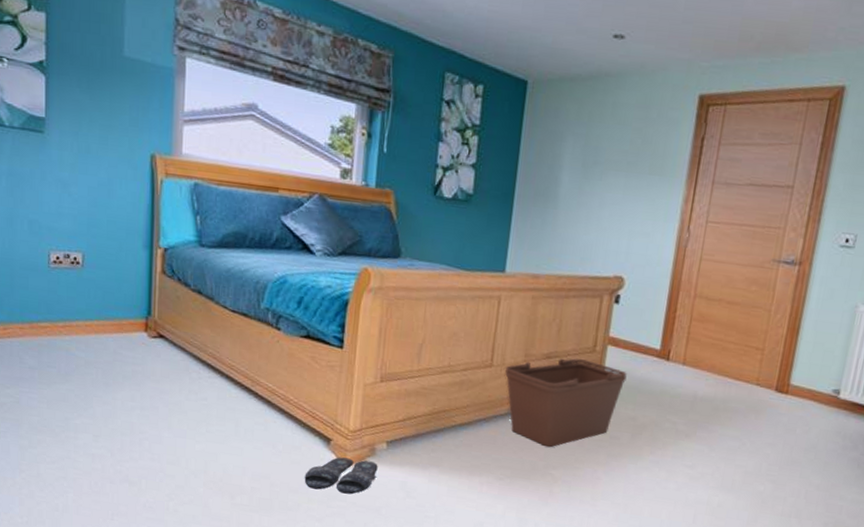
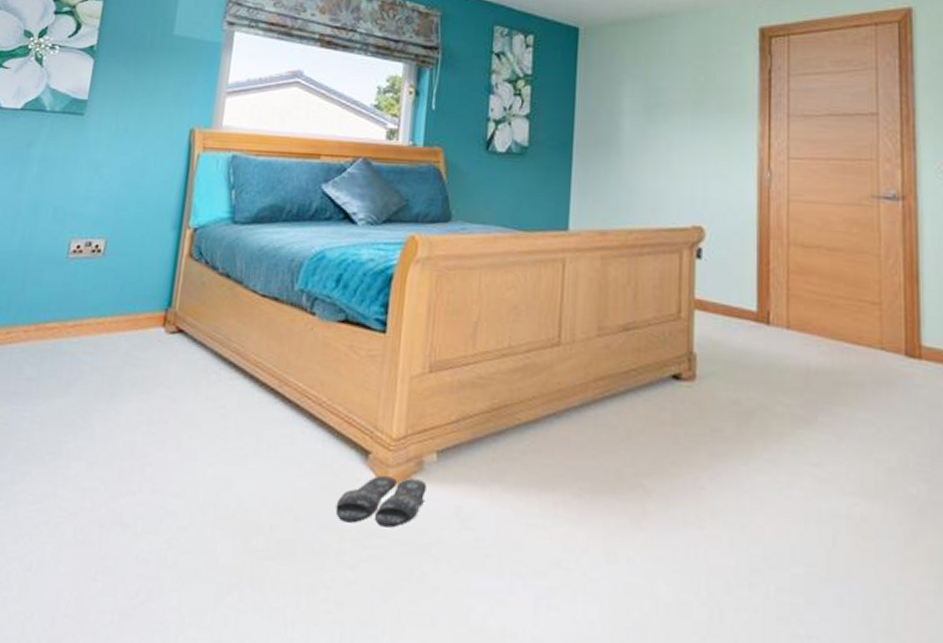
bicycle basket: present [505,358,627,447] -> none [576,329,721,447]

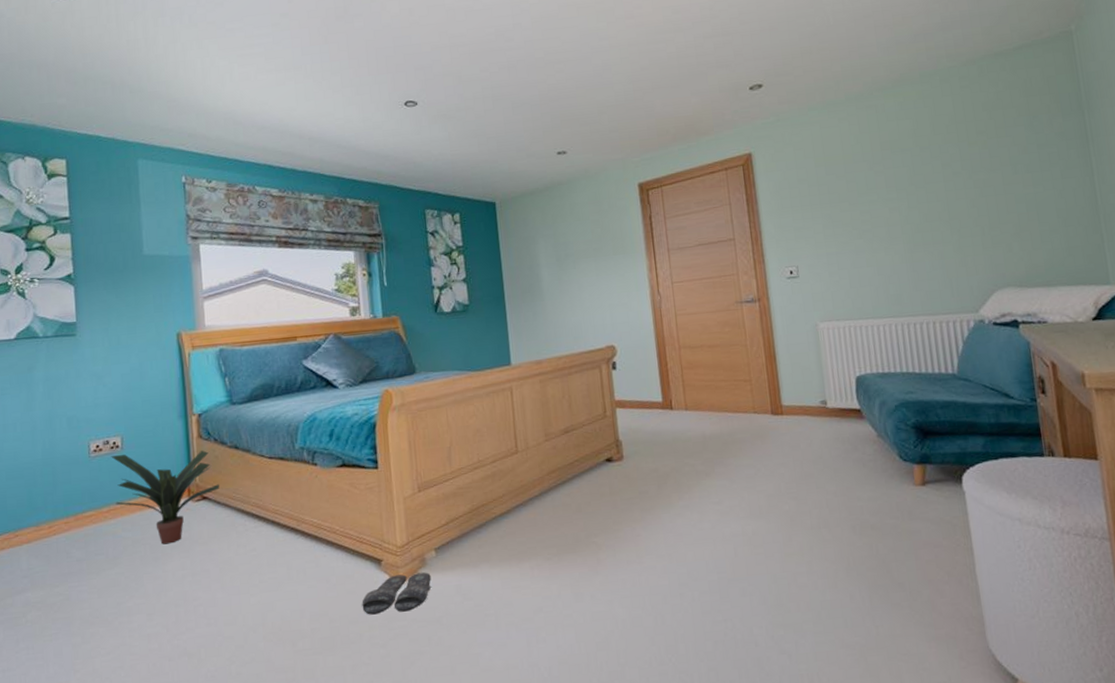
potted plant: none [82,261,200,380] -> present [111,450,219,545]

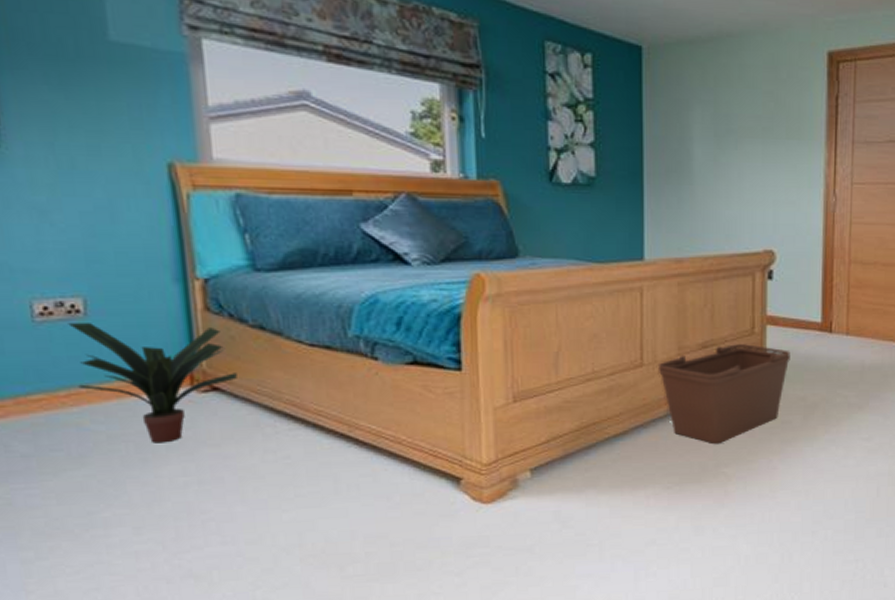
slippers: present [362,572,432,615] -> none [433,495,524,540]
bicycle basket: none [531,426,640,516] -> present [659,344,791,443]

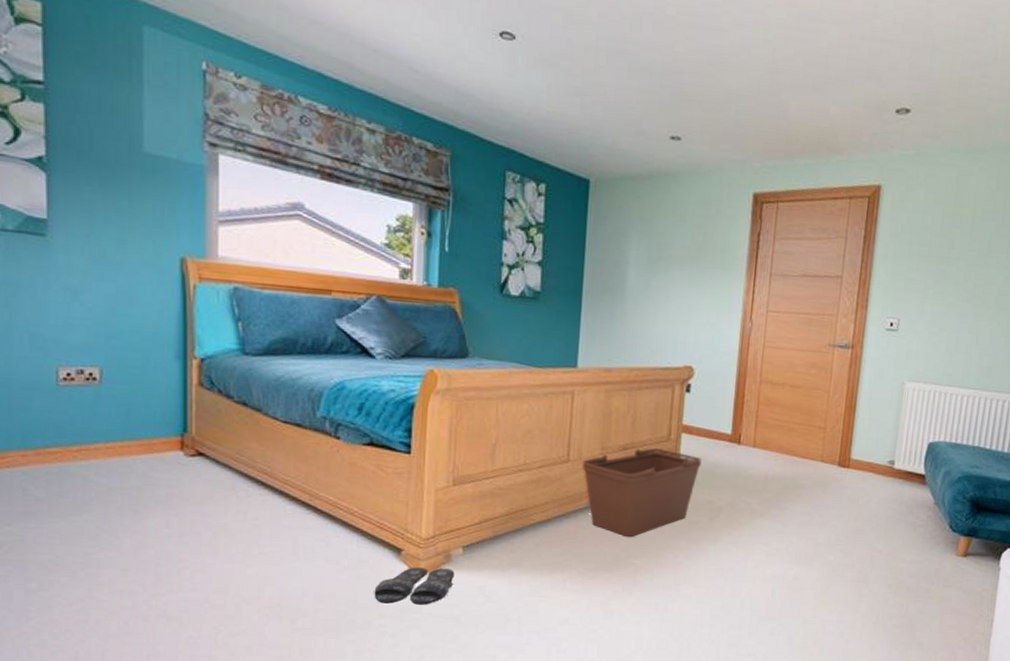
potted plant: present [68,323,237,443] -> none [85,389,220,498]
slippers: none [433,495,524,540] -> present [374,567,455,605]

